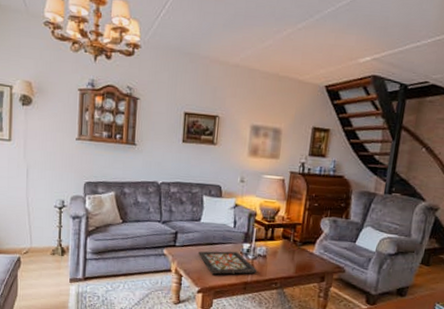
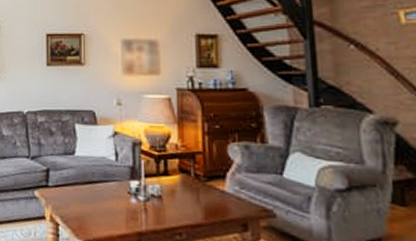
decorative tray: present [197,251,258,274] -> none [75,191,153,222]

